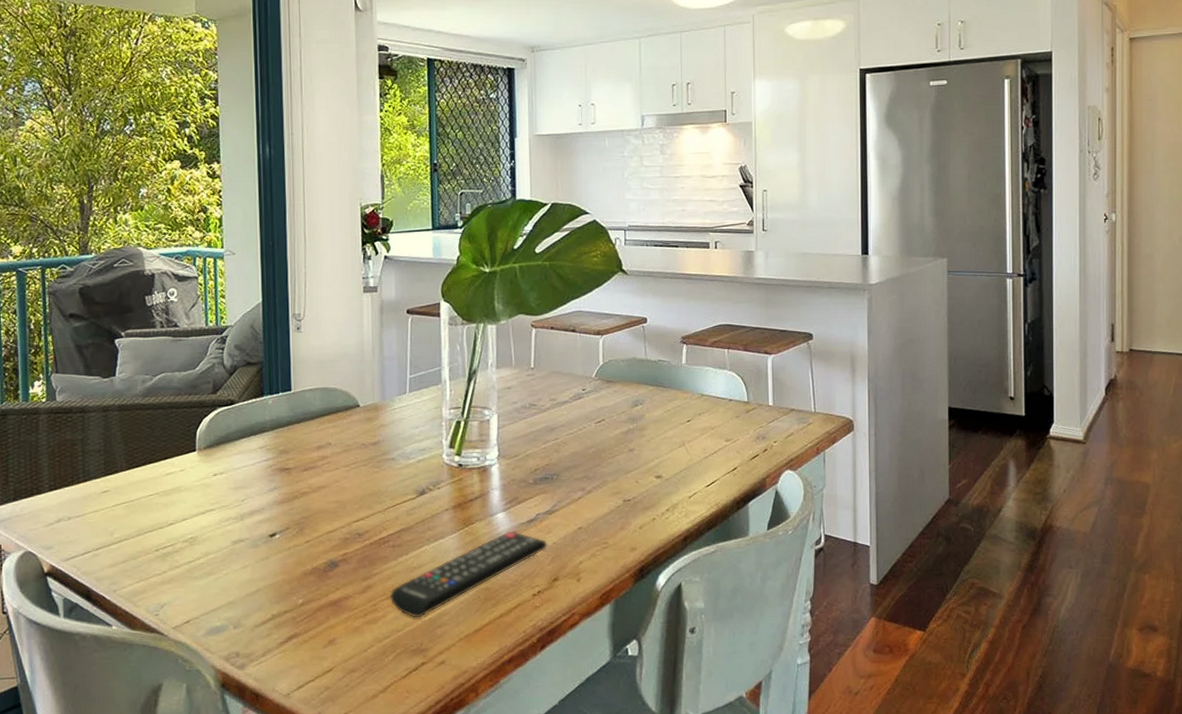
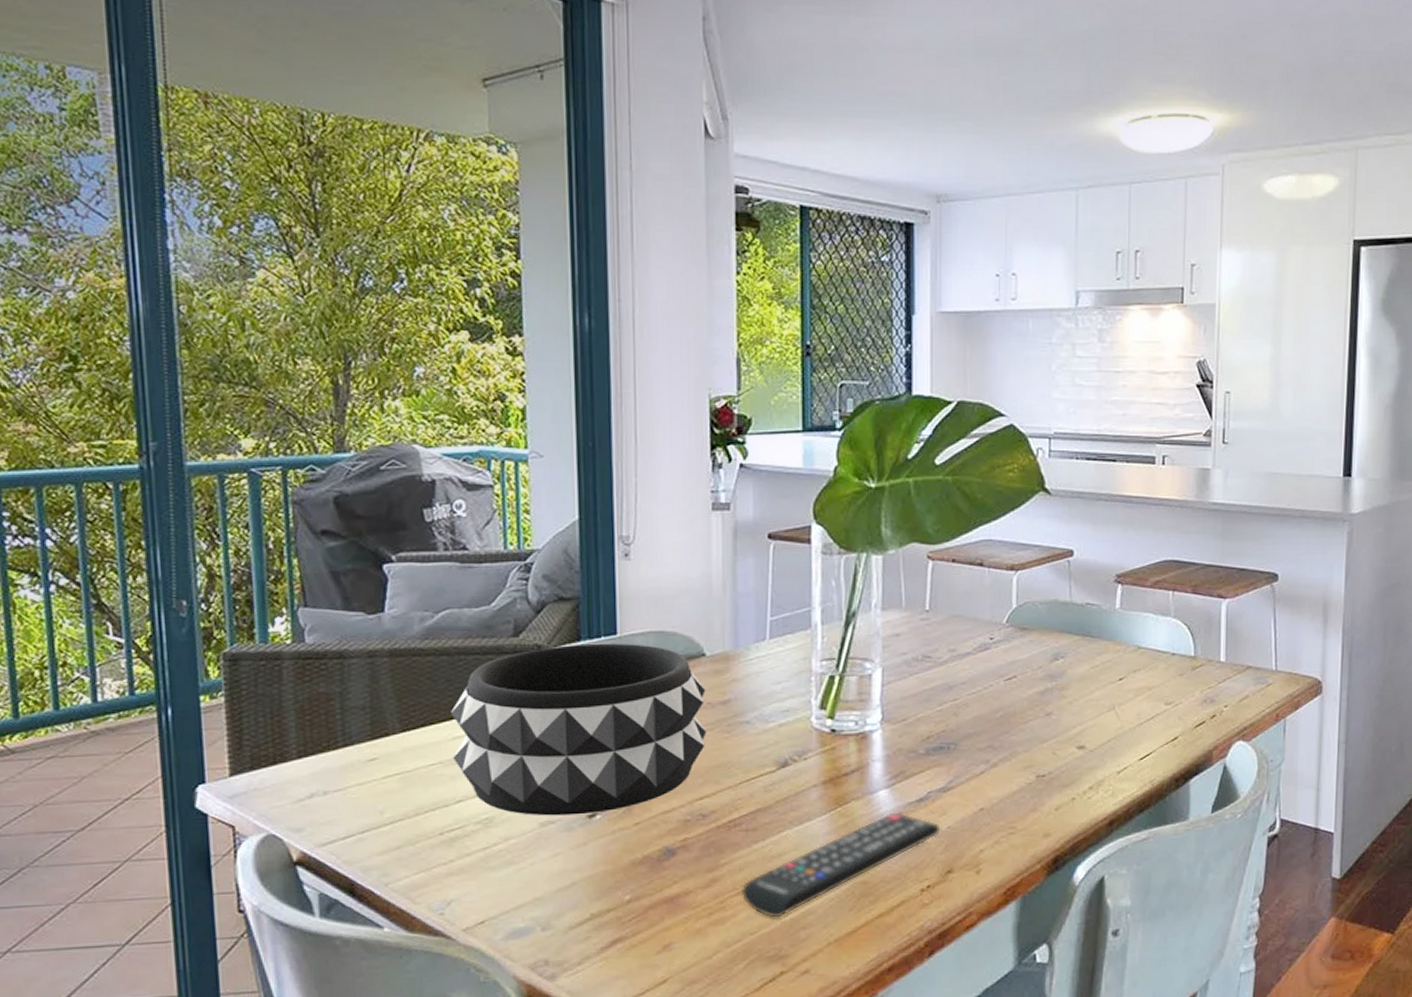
decorative bowl: none [165,397,361,536] -> present [451,643,707,816]

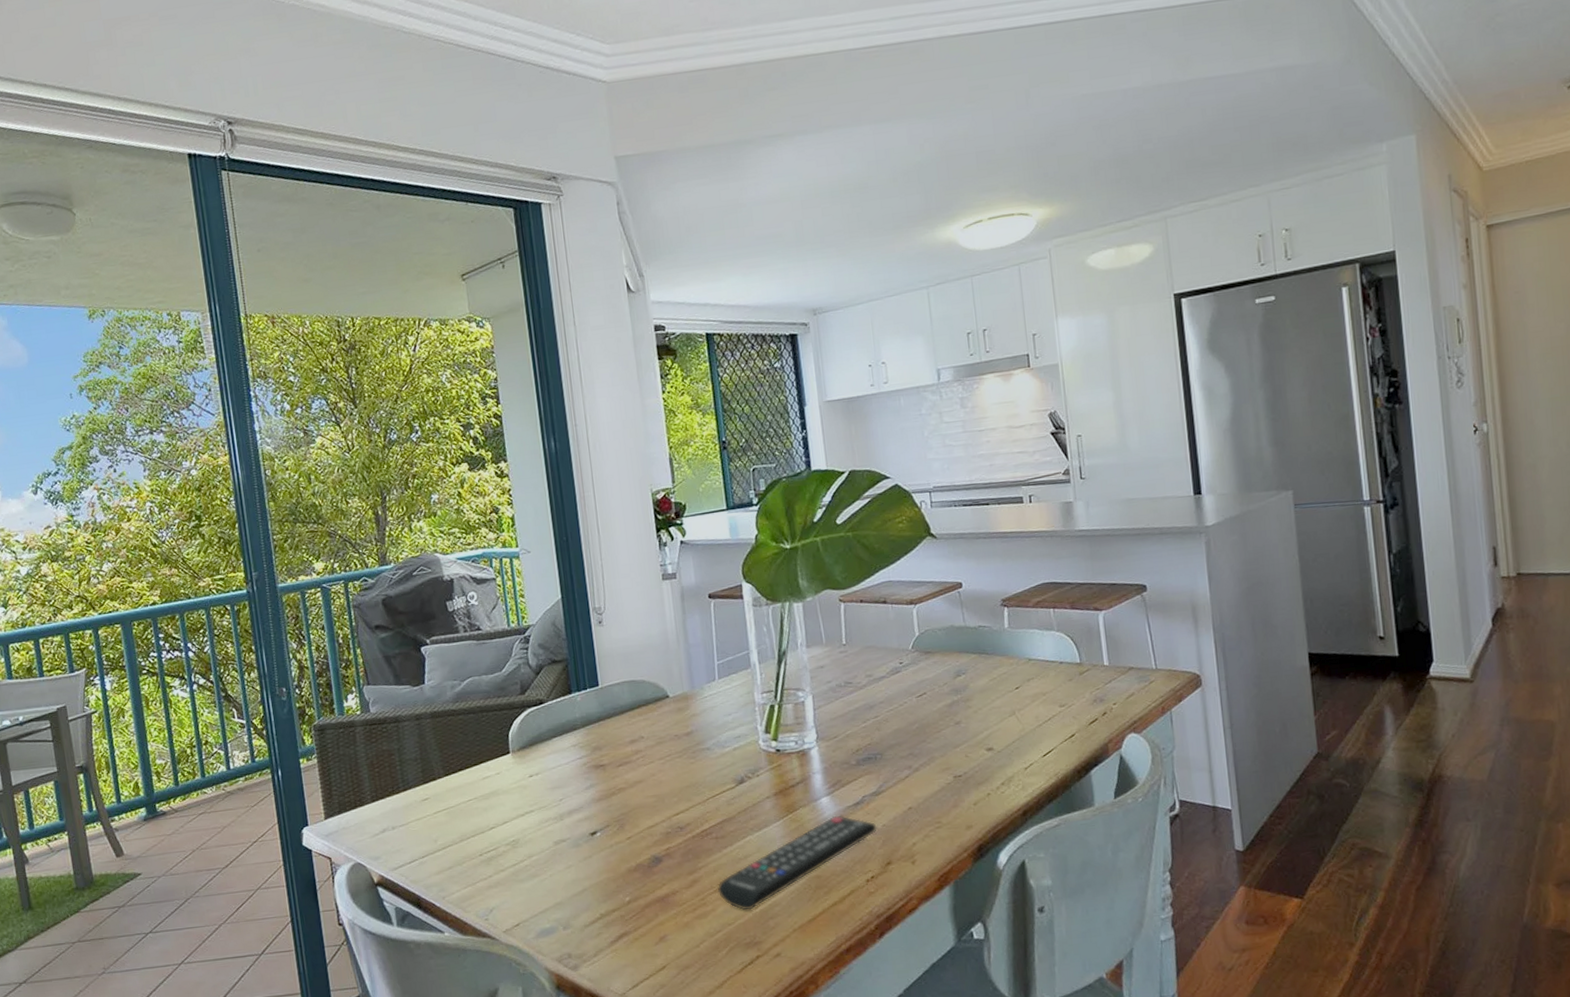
decorative bowl: present [451,643,707,816] -> none [480,692,677,836]

